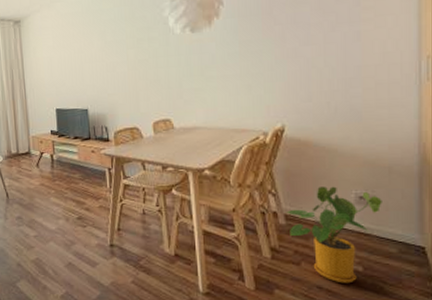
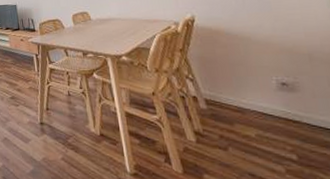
house plant: present [285,186,382,284] -> none [205,72,308,172]

